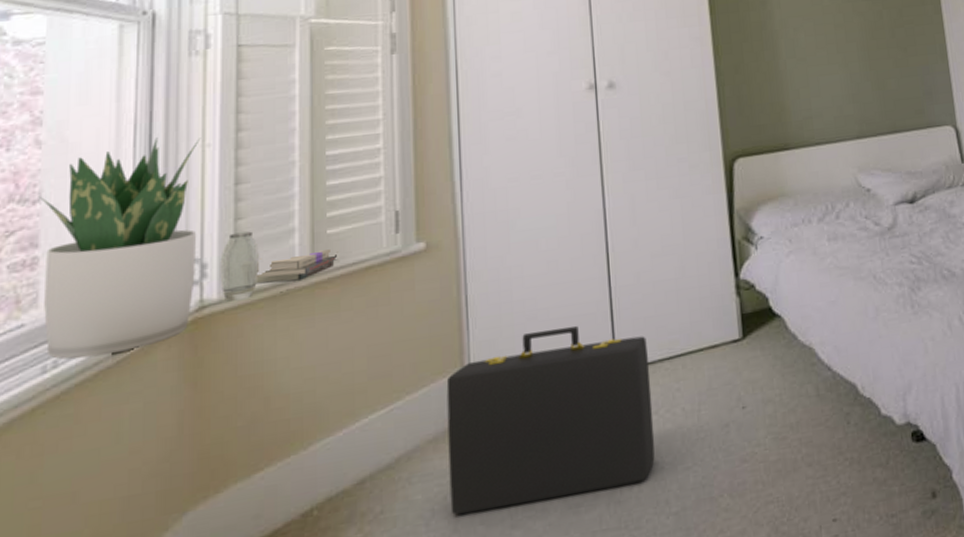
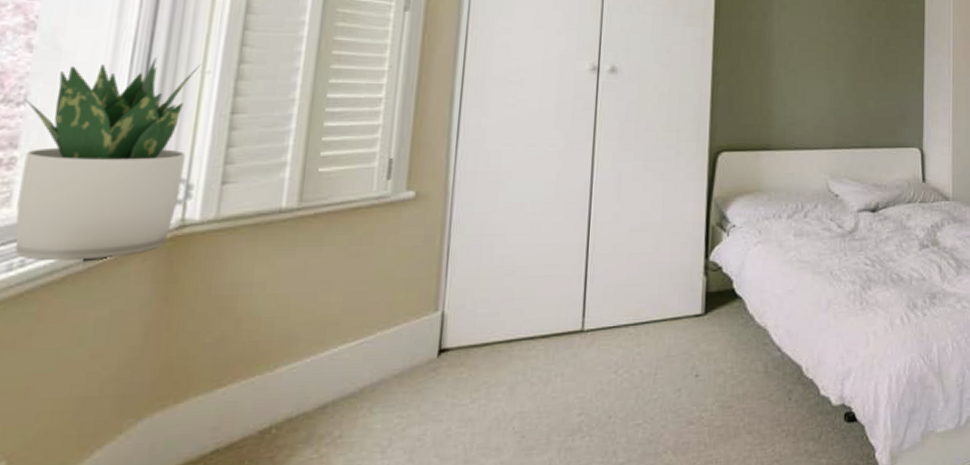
vase: present [220,231,260,302] -> none [204,159,249,224]
books: present [256,249,338,284] -> none [240,187,328,213]
briefcase: present [446,325,655,515] -> none [407,285,616,446]

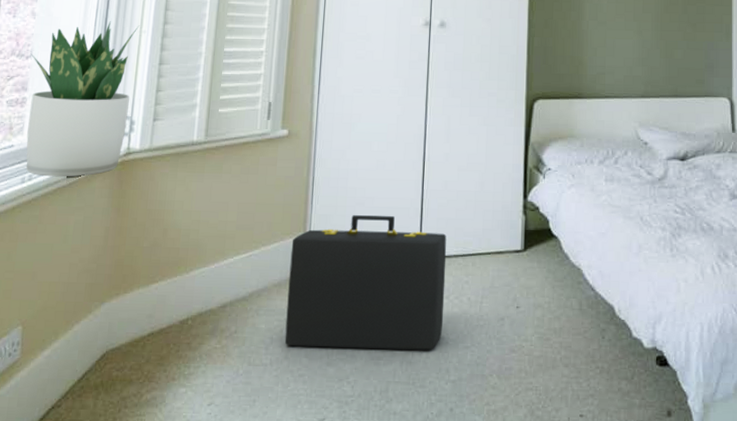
briefcase: none [407,285,616,446] -> present [284,215,447,350]

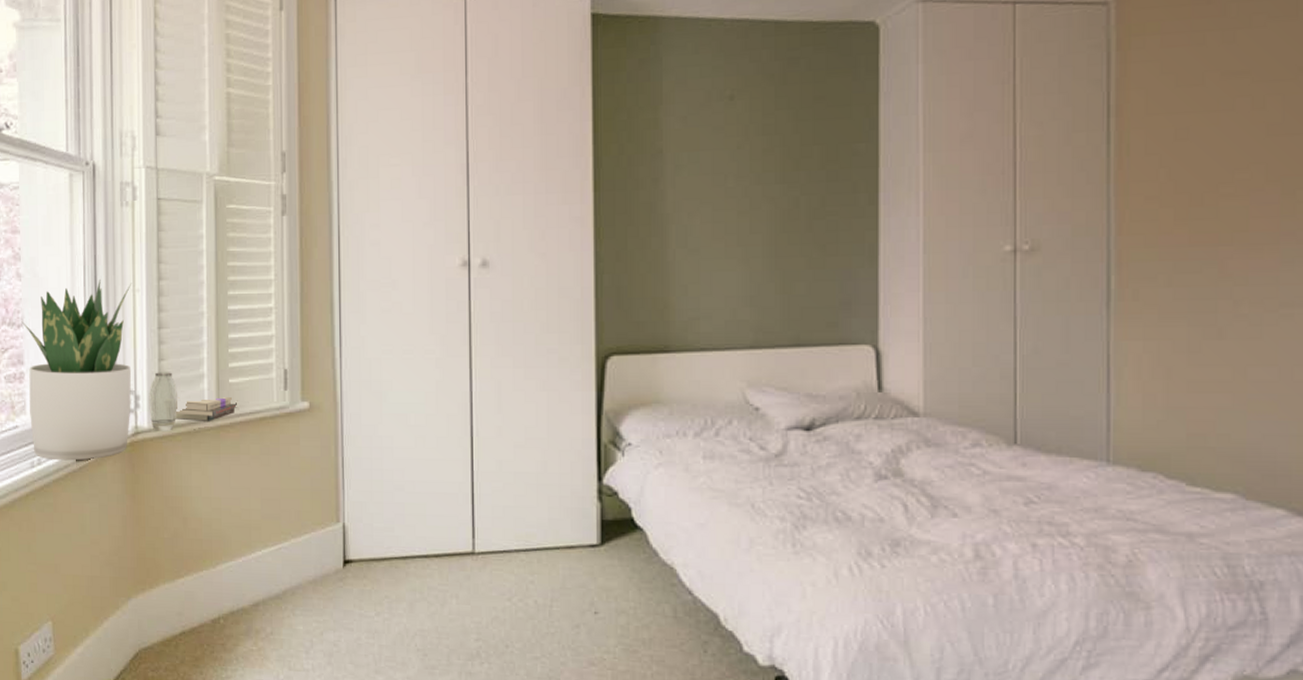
vase: none [142,101,171,152] -> present [149,372,178,431]
books: none [166,123,225,146] -> present [175,397,238,423]
briefcase: present [284,215,447,350] -> none [324,502,507,660]

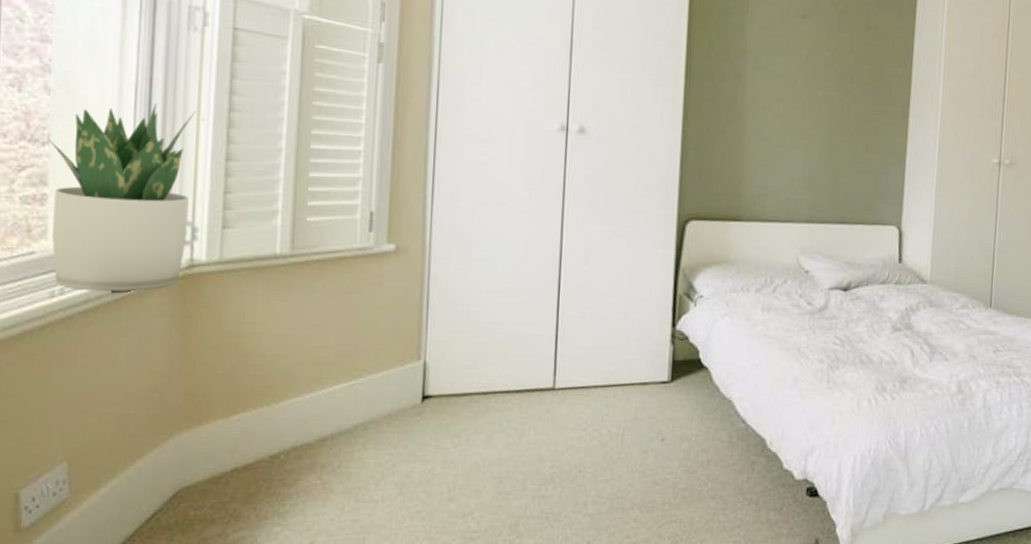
vase: present [149,372,178,431] -> none [209,205,246,266]
books: present [175,397,238,423] -> none [240,232,316,259]

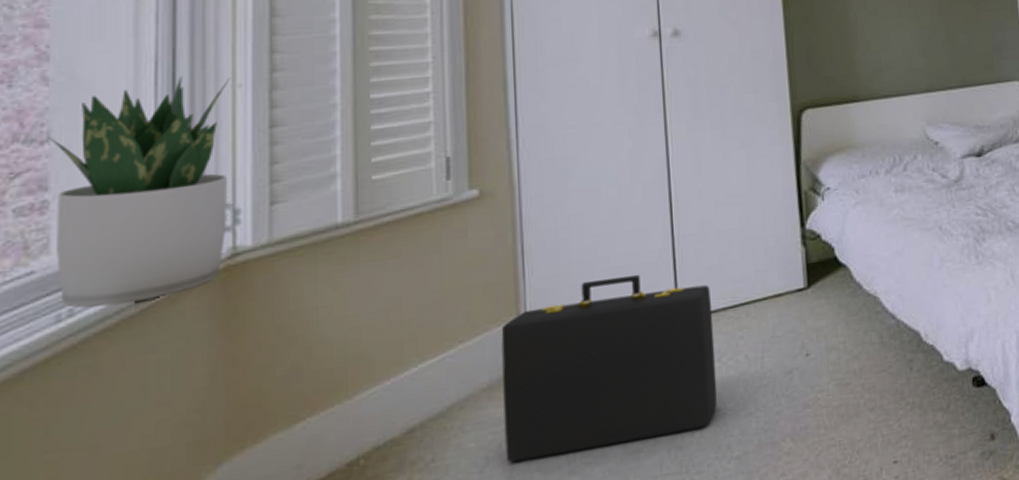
briefcase: none [398,342,585,484] -> present [501,274,718,462]

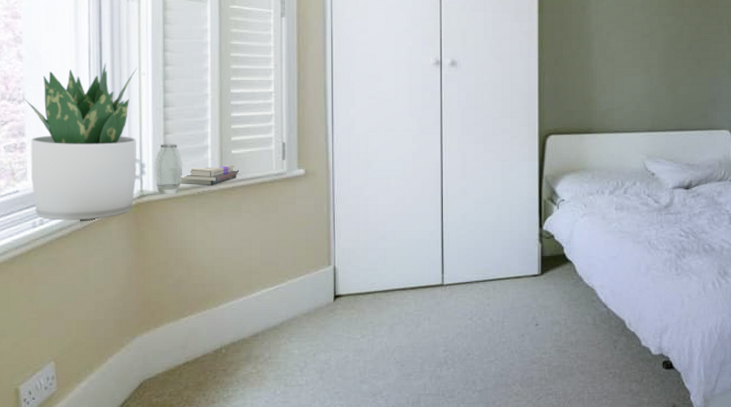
vase: none [254,176,299,249] -> present [154,144,183,194]
books: none [294,196,385,231] -> present [180,165,240,186]
briefcase: present [501,274,718,462] -> none [317,247,468,368]

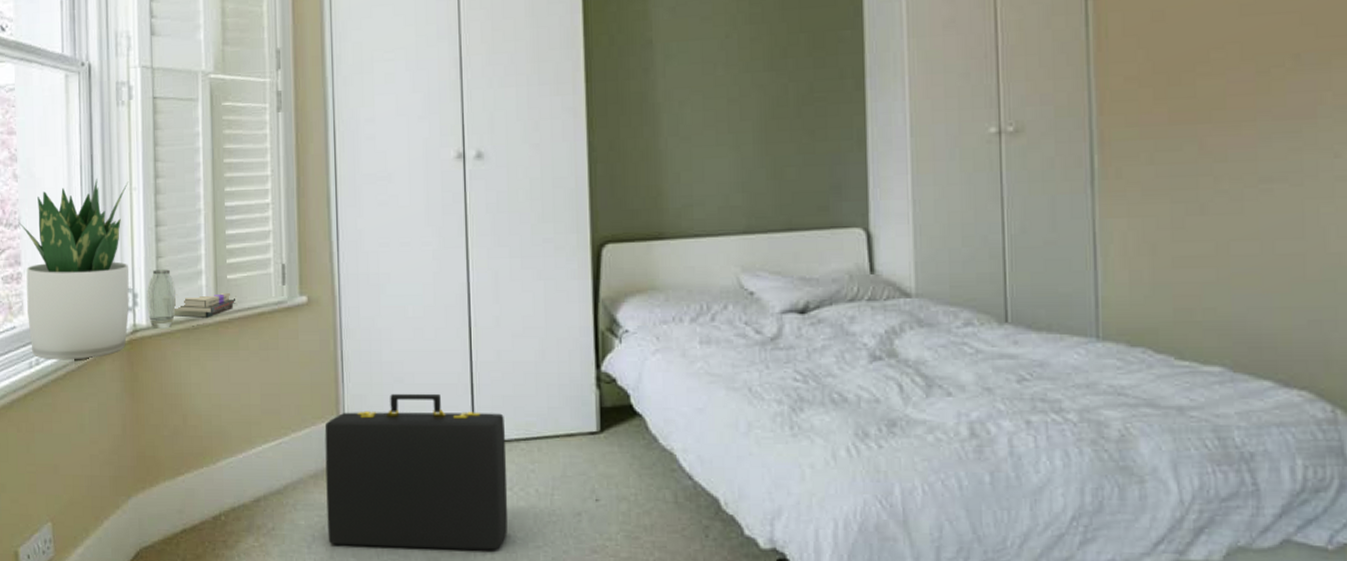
briefcase: none [317,247,468,368] -> present [324,393,508,550]

